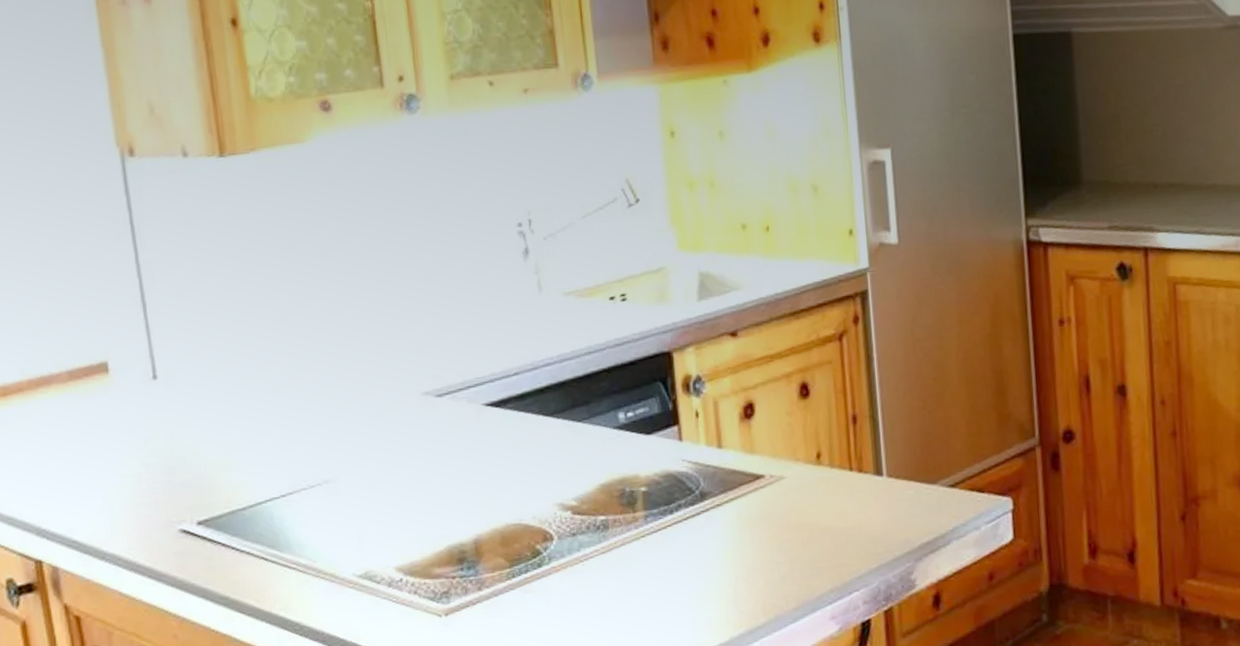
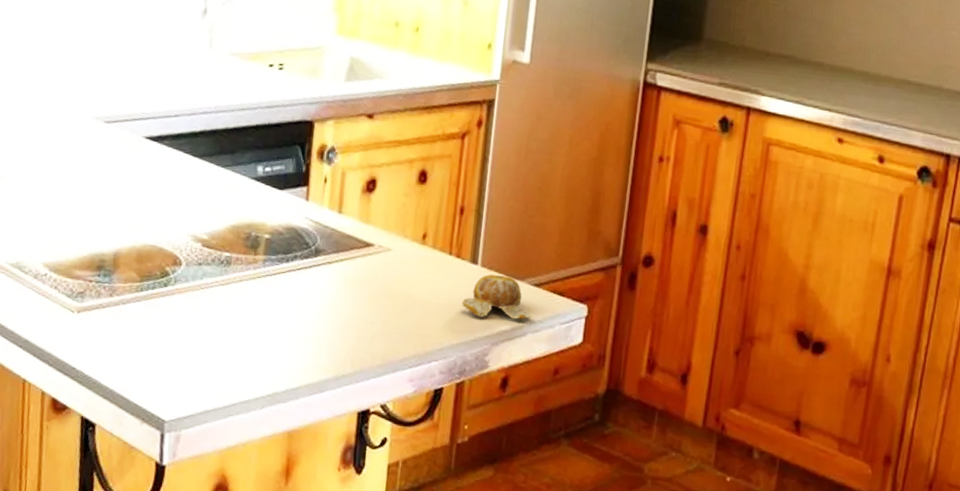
fruit: none [873,482,953,533] -> present [461,274,532,320]

